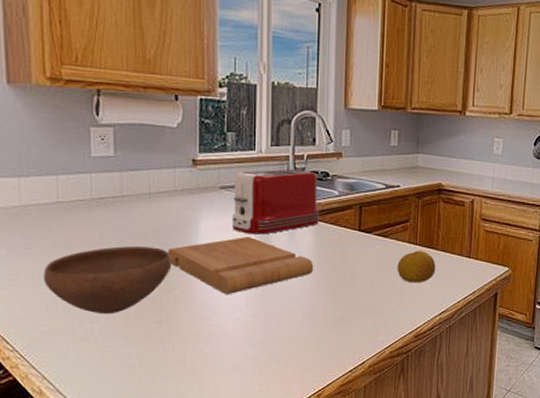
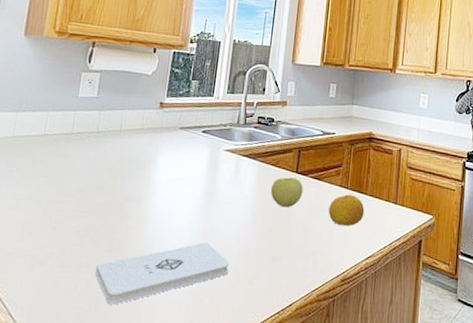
bowl: present [42,246,172,315] -> none [18,176,130,240]
notepad: none [146,308,294,375] -> present [94,242,230,305]
cutting board: present [167,237,314,295] -> none [127,173,253,228]
toaster: present [233,169,319,235] -> none [186,114,264,172]
apple: none [331,236,368,268] -> present [270,177,303,208]

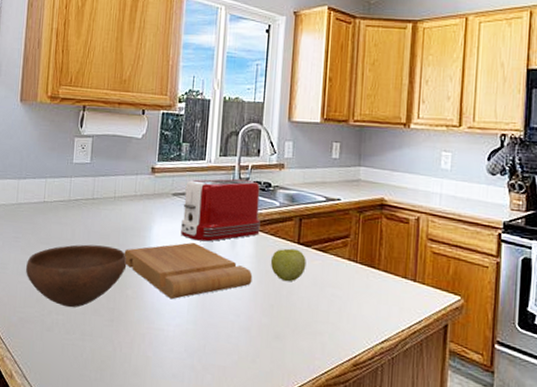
bowl: none [18,176,130,240] -> present [25,244,127,308]
notepad: present [94,242,230,305] -> none [98,315,231,375]
cutting board: none [127,173,253,228] -> present [124,242,253,300]
toaster: none [186,114,264,172] -> present [181,178,261,242]
fruit: present [328,194,365,226] -> none [336,269,378,305]

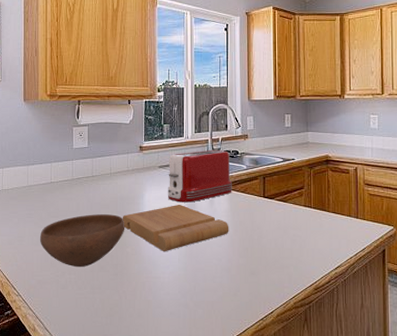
apple: present [270,248,306,282] -> none [242,202,271,229]

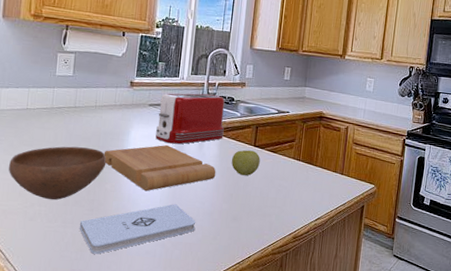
notepad: none [106,263,215,318] -> present [79,204,196,254]
apple: none [242,202,271,229] -> present [231,150,260,176]

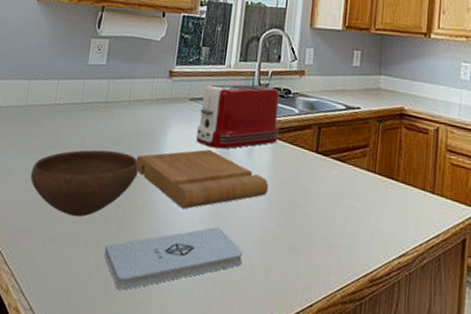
apple: present [231,150,260,176] -> none [287,157,324,193]

